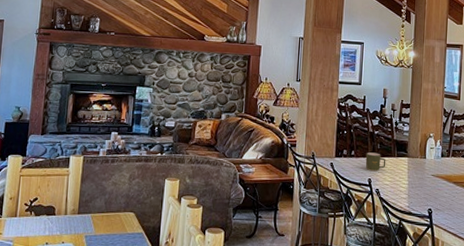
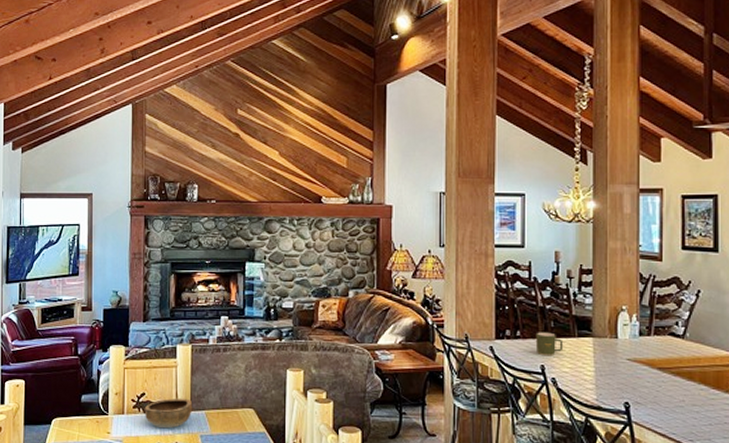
bowl: none [35,202,81,230] -> present [144,398,193,429]

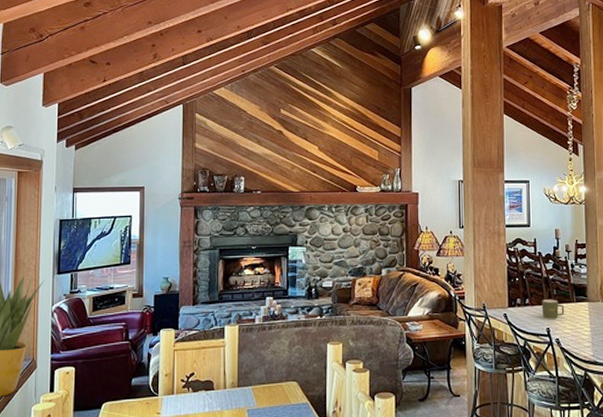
bowl: present [144,398,193,429] -> none [193,375,240,406]

